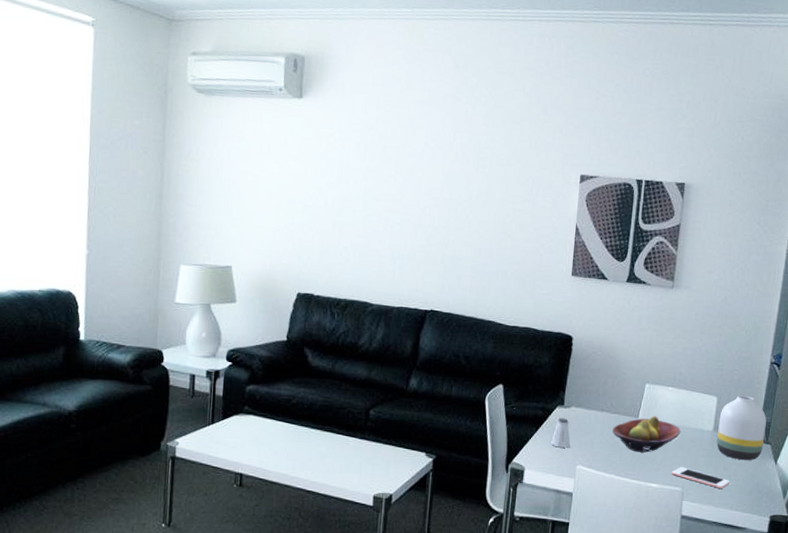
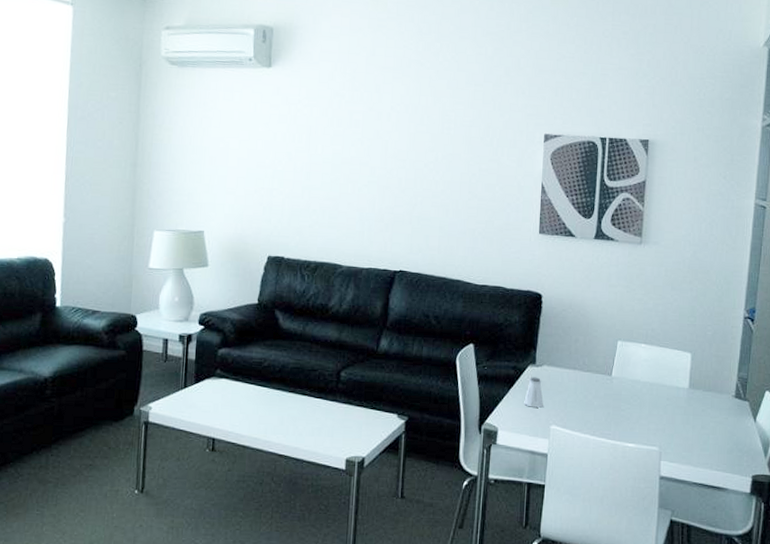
fruit bowl: present [612,416,681,453] -> none [586,373,656,411]
cell phone: present [671,467,730,489] -> none [647,426,708,448]
vase: present [717,395,767,461] -> none [693,351,743,419]

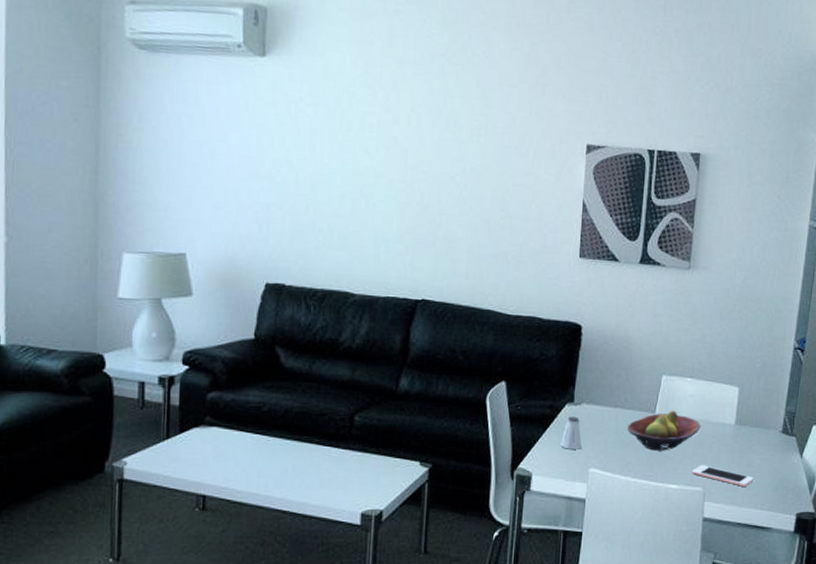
fruit bowl: none [586,373,656,411] -> present [627,410,701,451]
cell phone: none [647,426,708,448] -> present [691,465,754,486]

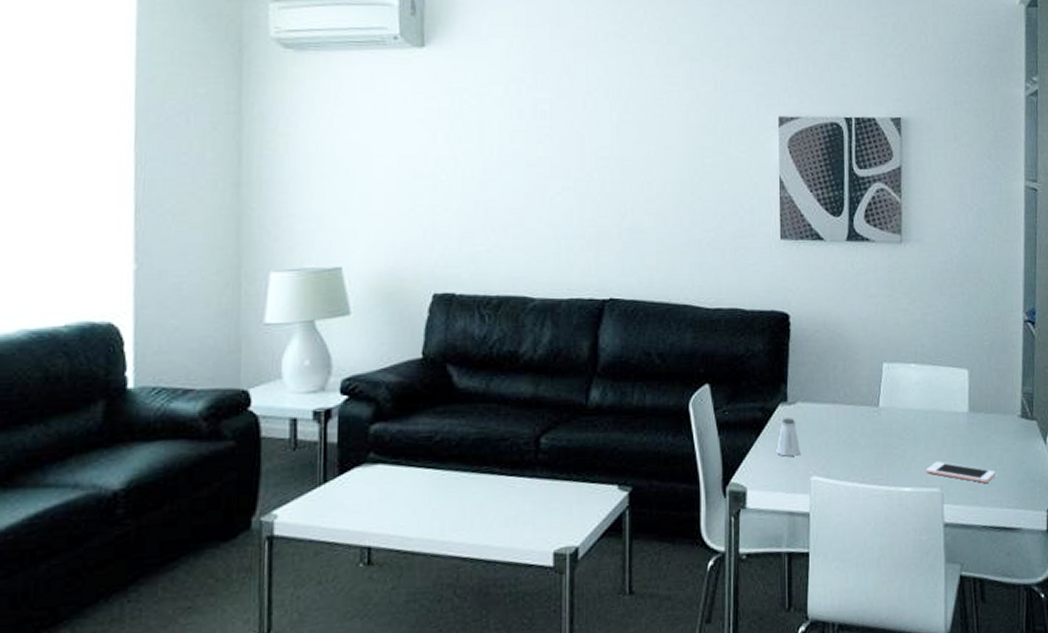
fruit bowl: present [627,410,701,451] -> none [850,401,931,450]

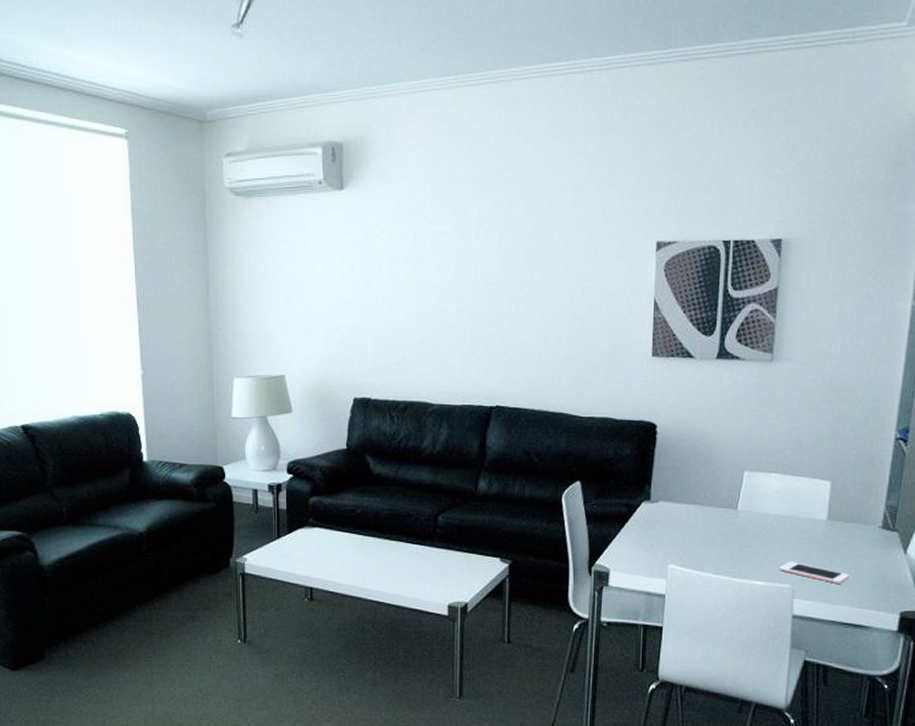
saltshaker: present [776,418,800,457] -> none [638,514,660,546]

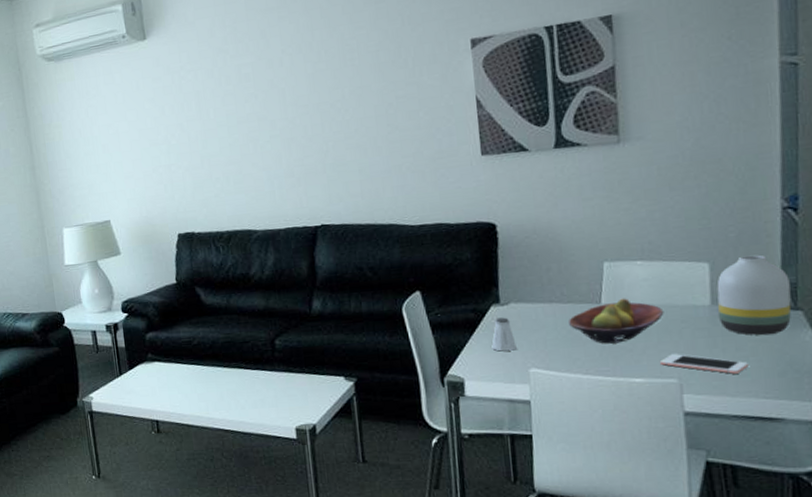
saltshaker: none [638,514,660,546] -> present [491,317,517,352]
fruit bowl: none [708,506,788,548] -> present [569,298,664,344]
vase: none [832,478,892,552] -> present [716,254,792,336]

